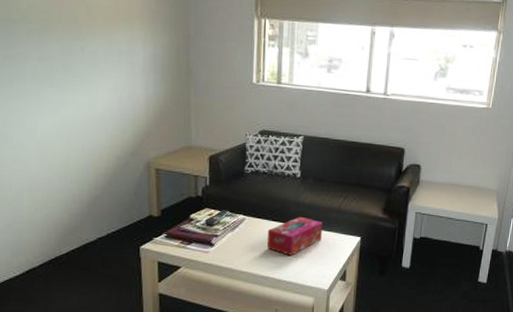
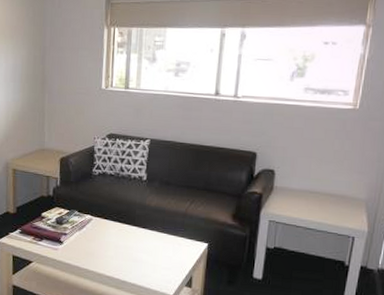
tissue box: present [266,216,322,256] -> none [112,219,168,258]

